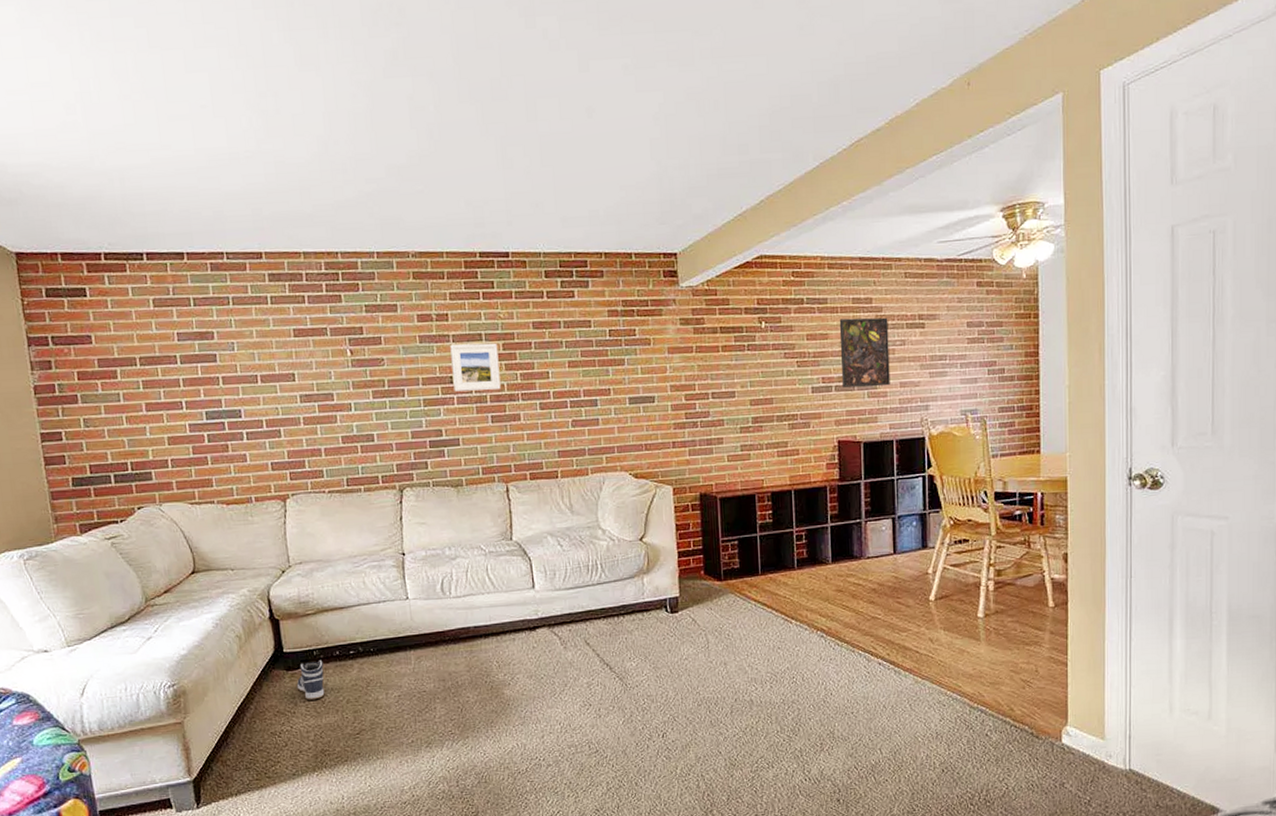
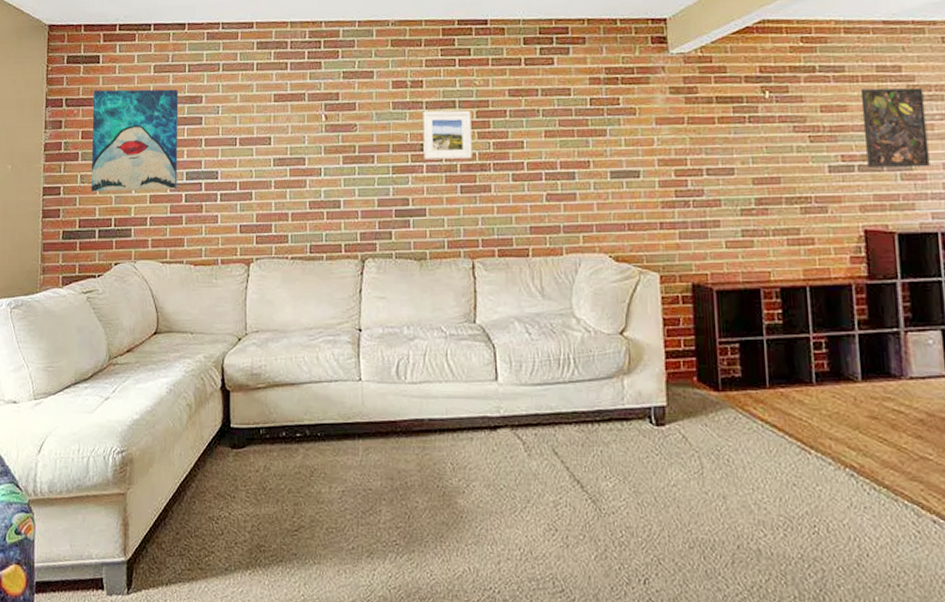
wall art: none [84,324,198,435] -> present [91,89,179,192]
sneaker: present [296,660,325,700] -> none [239,440,268,485]

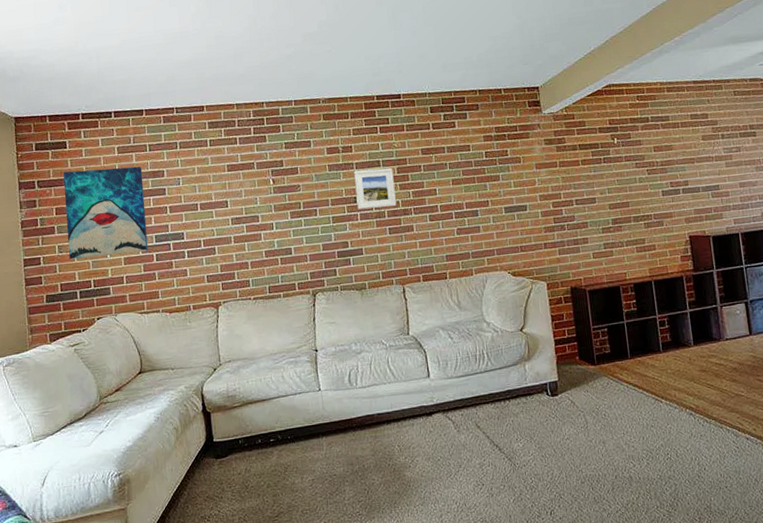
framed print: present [860,87,930,168] -> none [680,129,731,190]

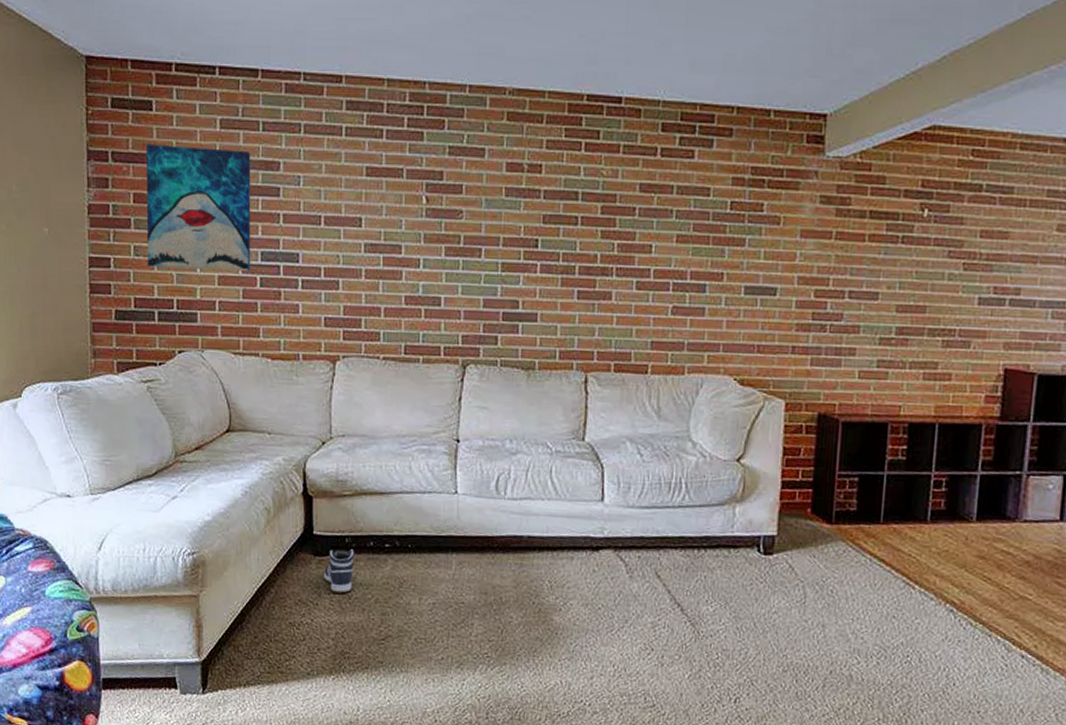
sneaker: none [224,448,248,486] -> present [323,549,354,594]
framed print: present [354,167,397,209] -> none [538,201,595,261]

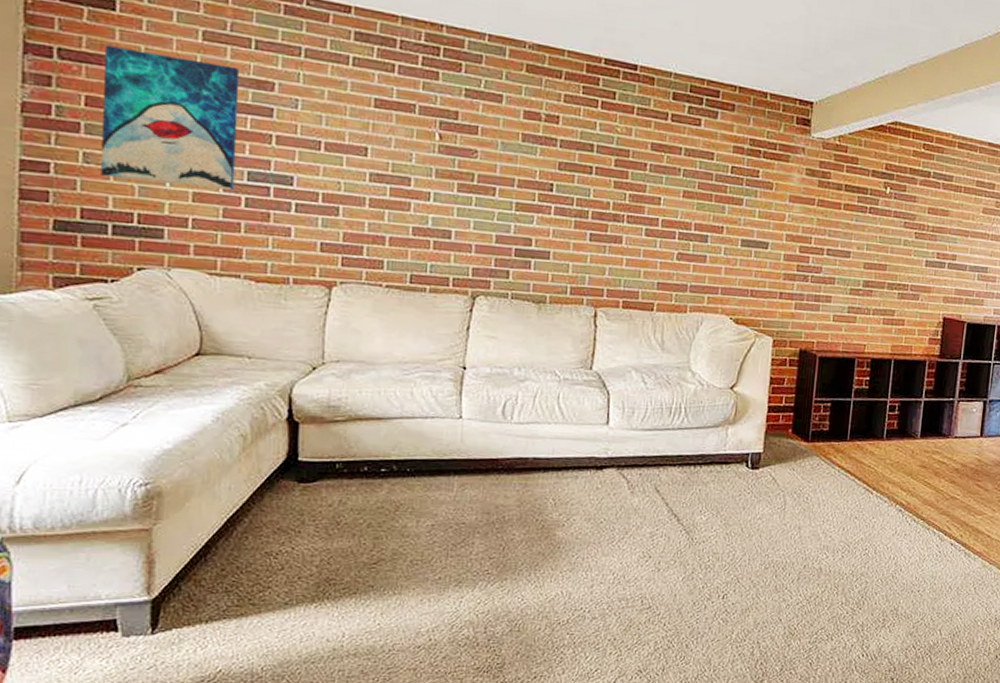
sneaker: present [323,549,354,594] -> none [307,475,346,520]

